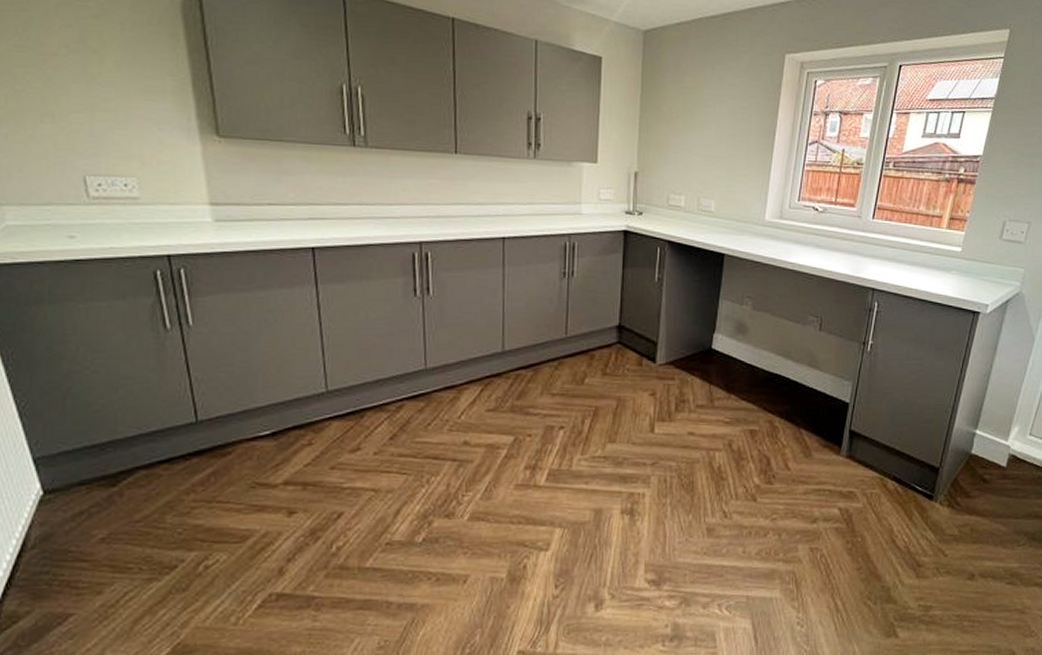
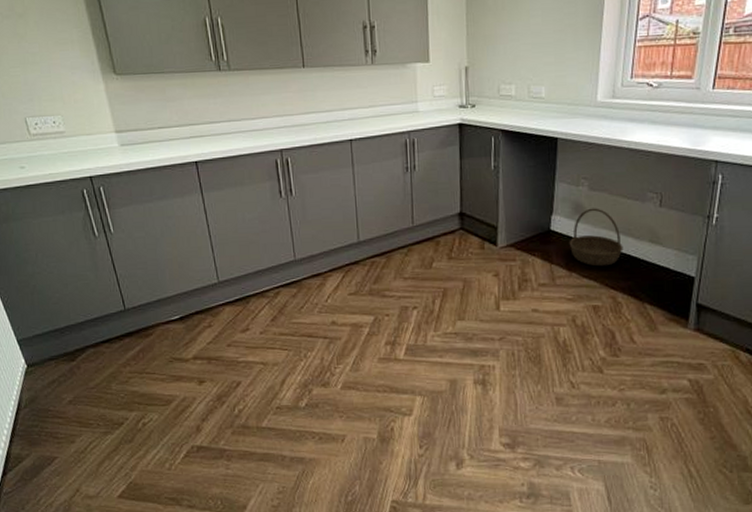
basket: none [729,328,783,389] -> present [569,208,623,267]

